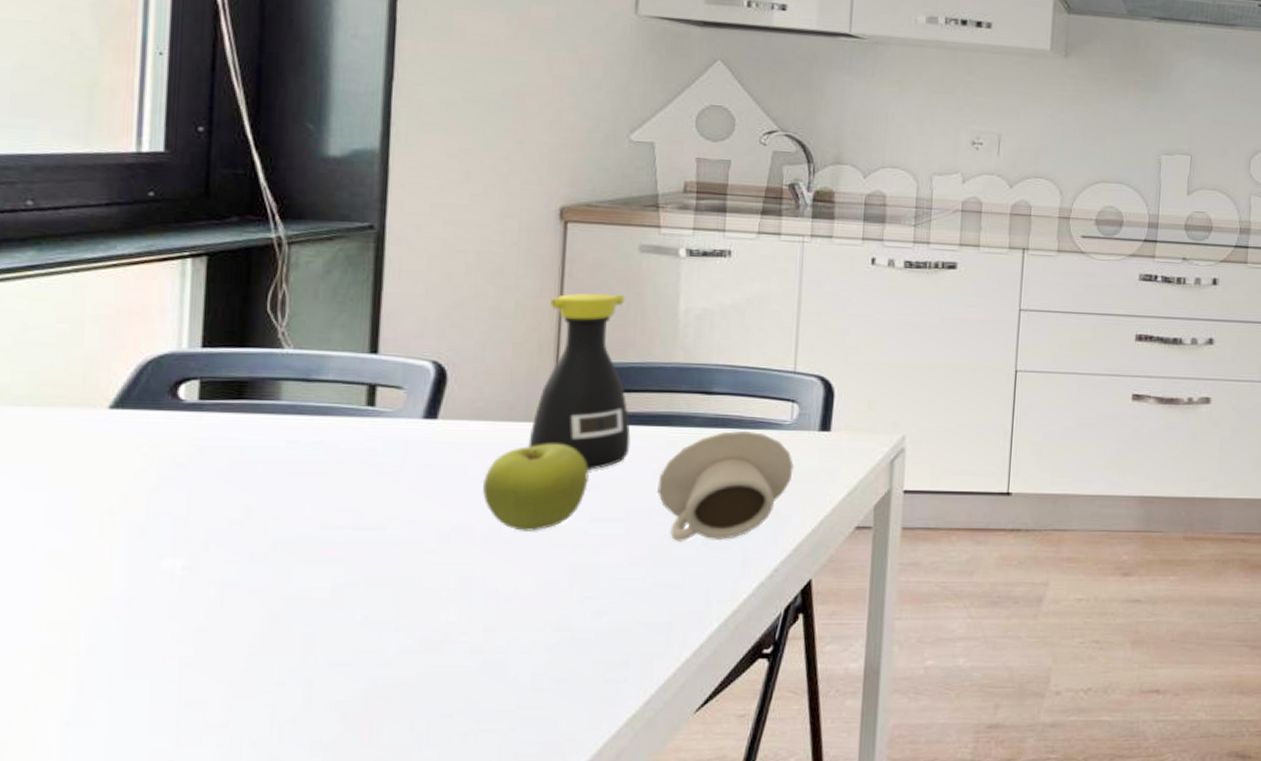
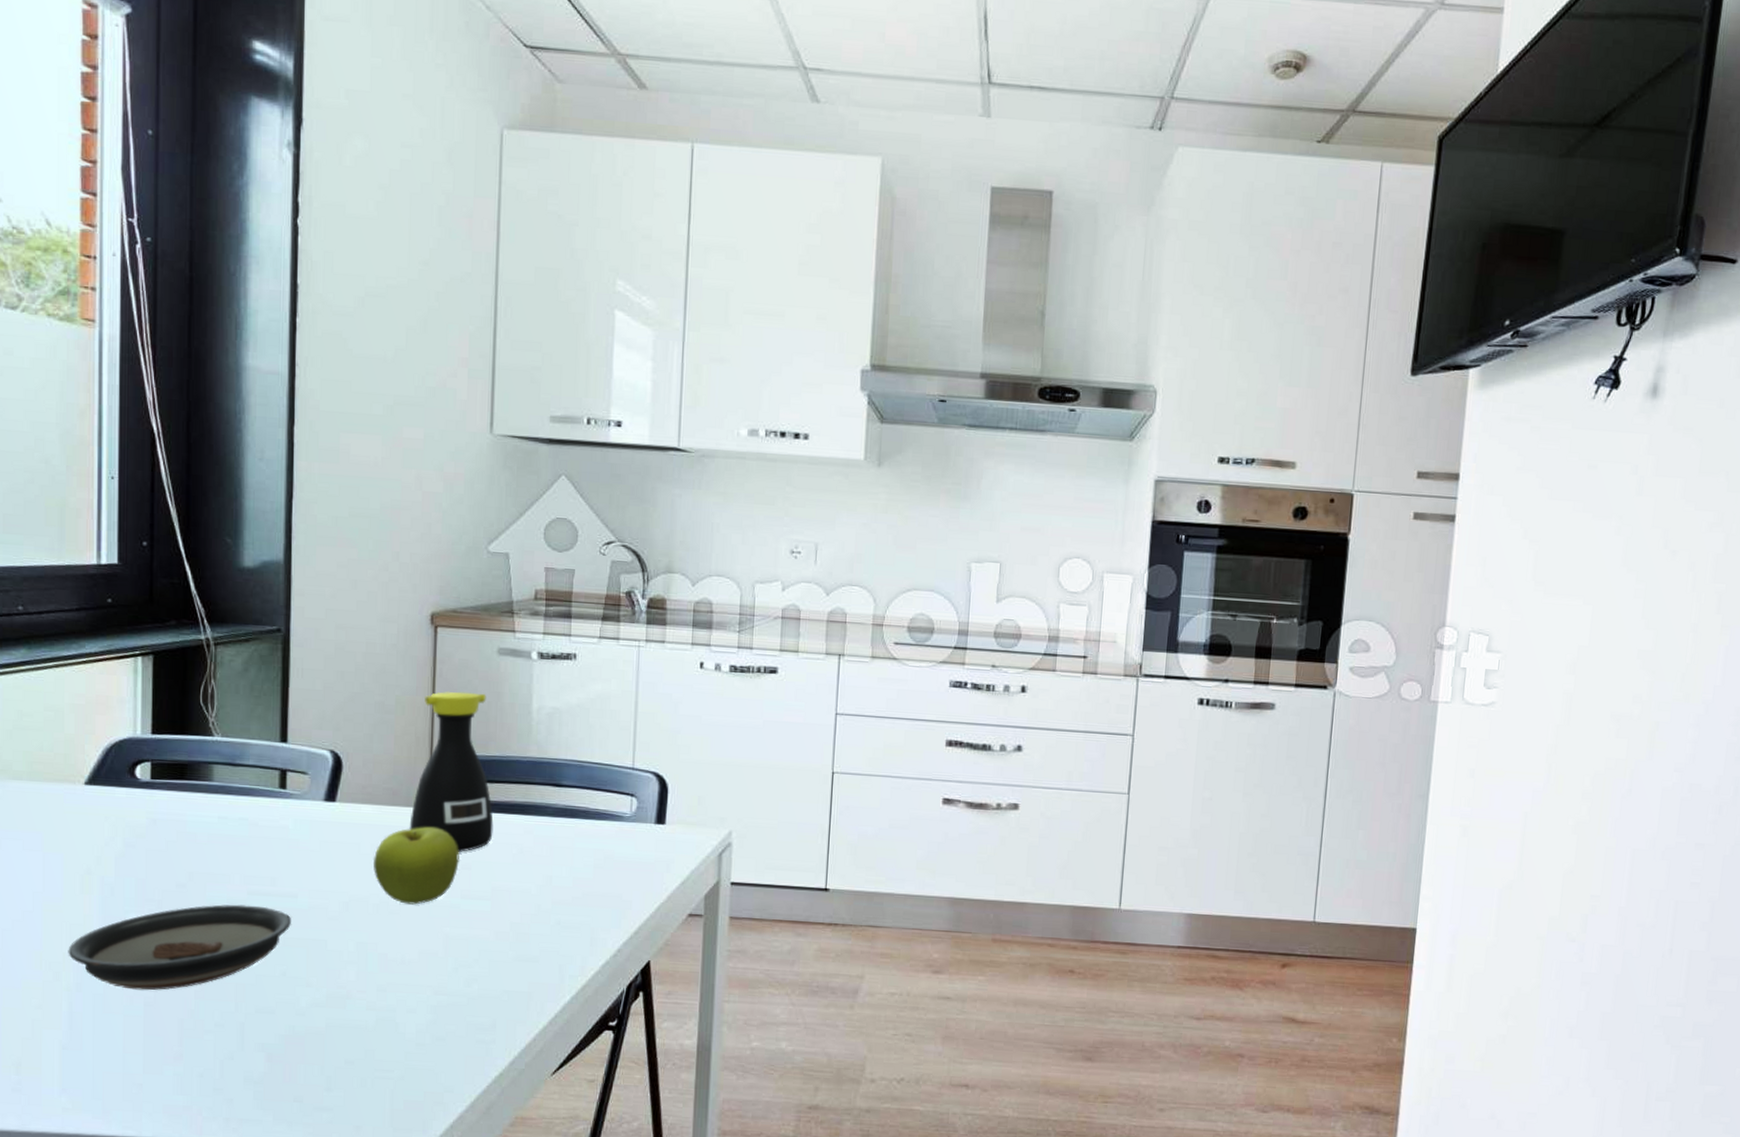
saucer: none [78,541,378,648] -> present [68,904,292,991]
cup: present [657,430,794,541] -> none [517,821,633,920]

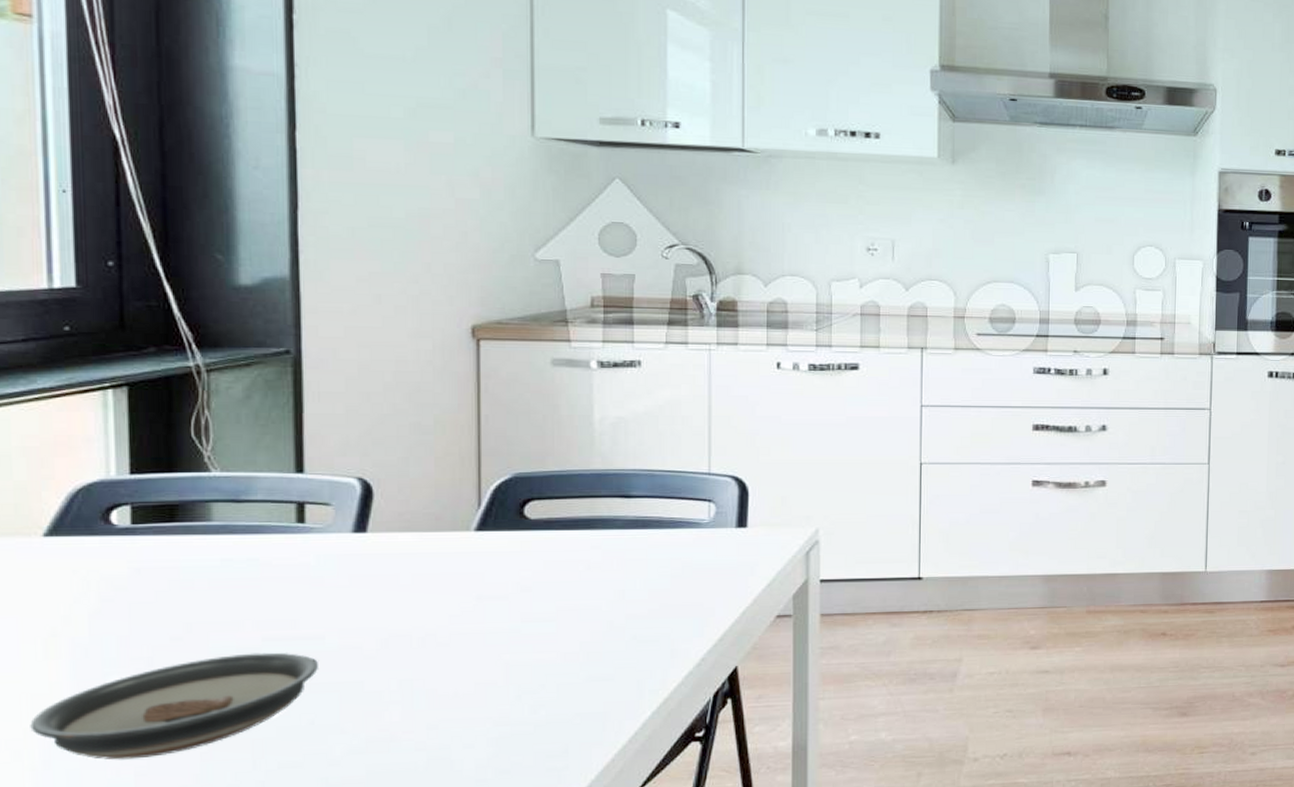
fruit: present [373,826,459,905] -> none [415,550,517,634]
bottle: present [409,691,494,852] -> none [457,406,555,574]

